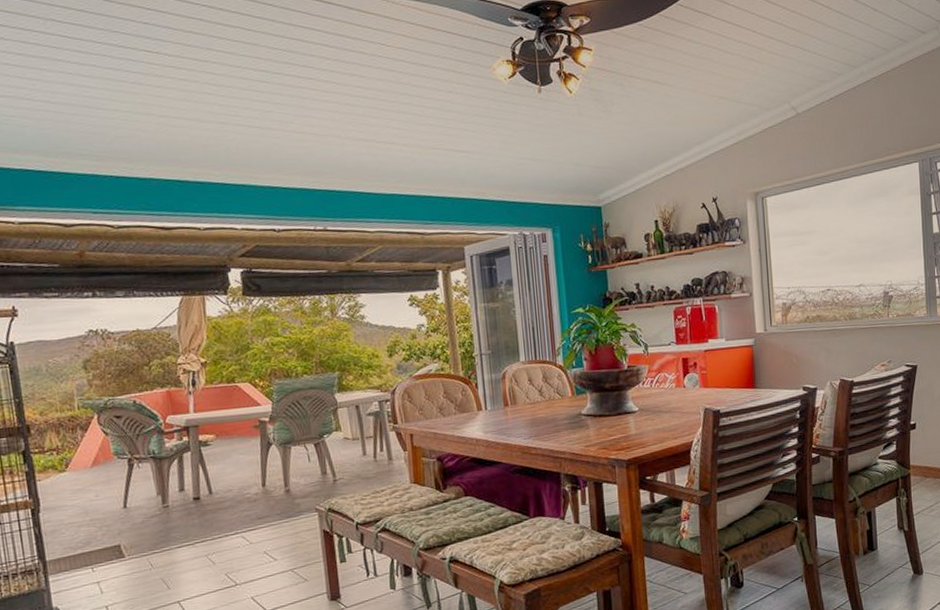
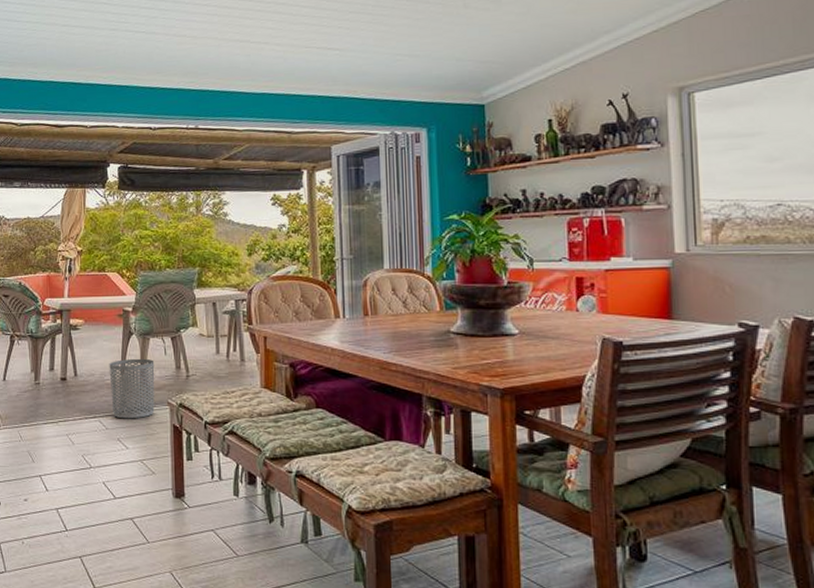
waste bin: none [248,467,302,532] -> present [109,358,155,419]

